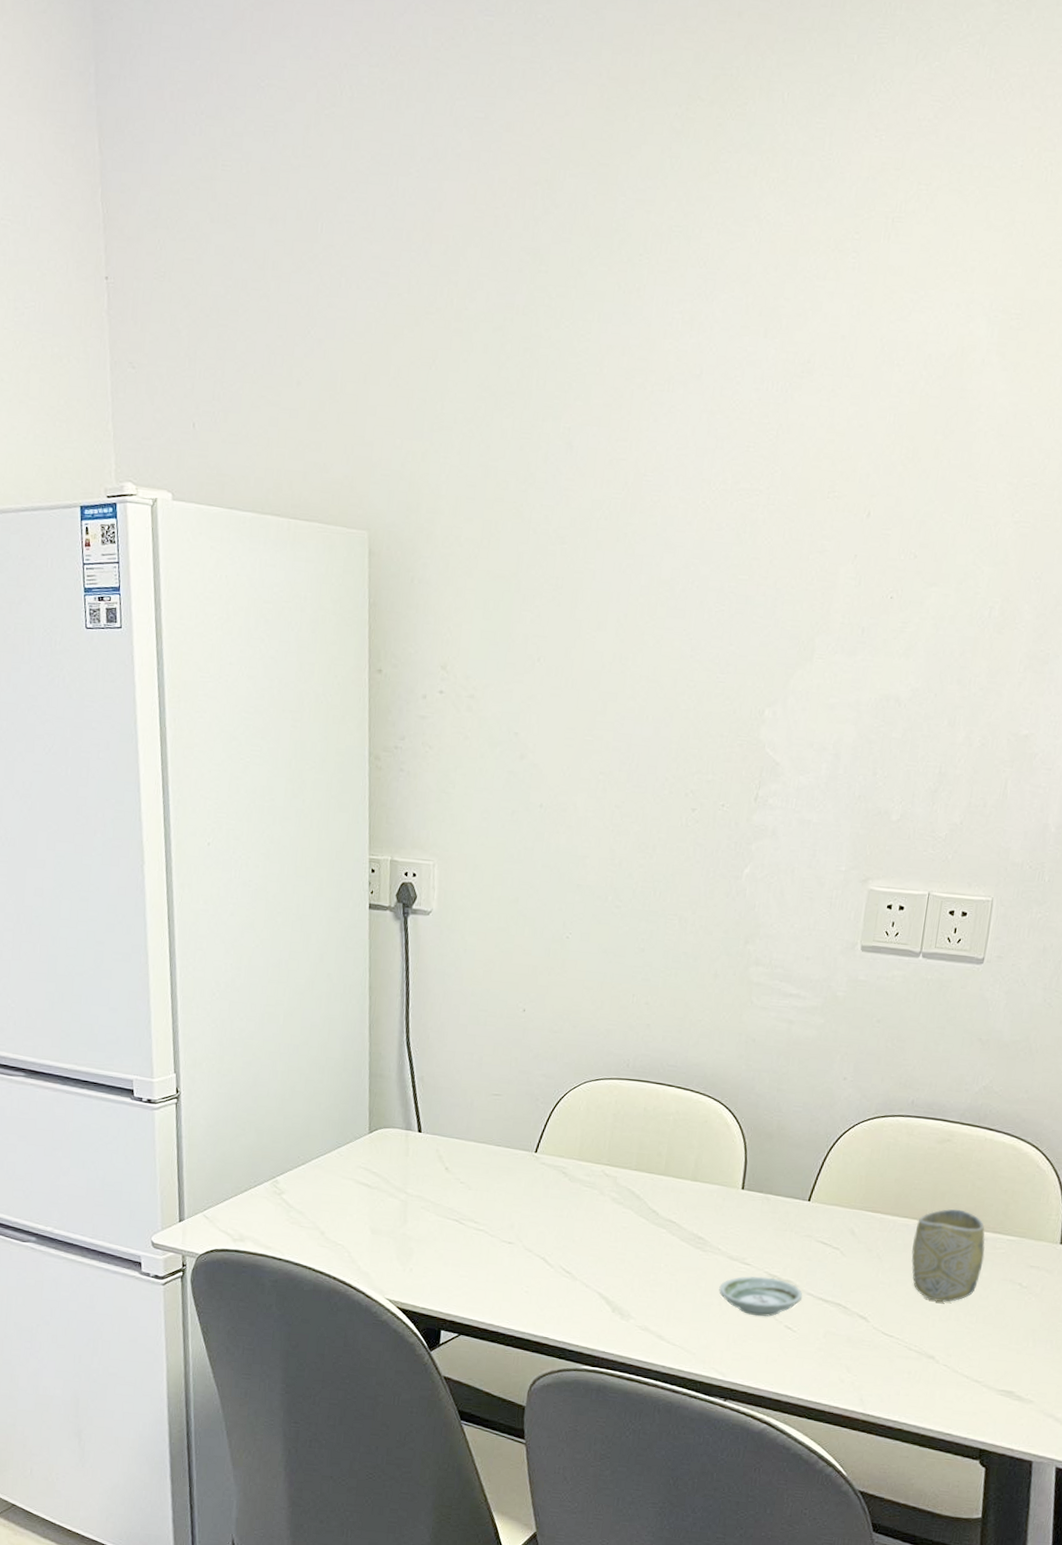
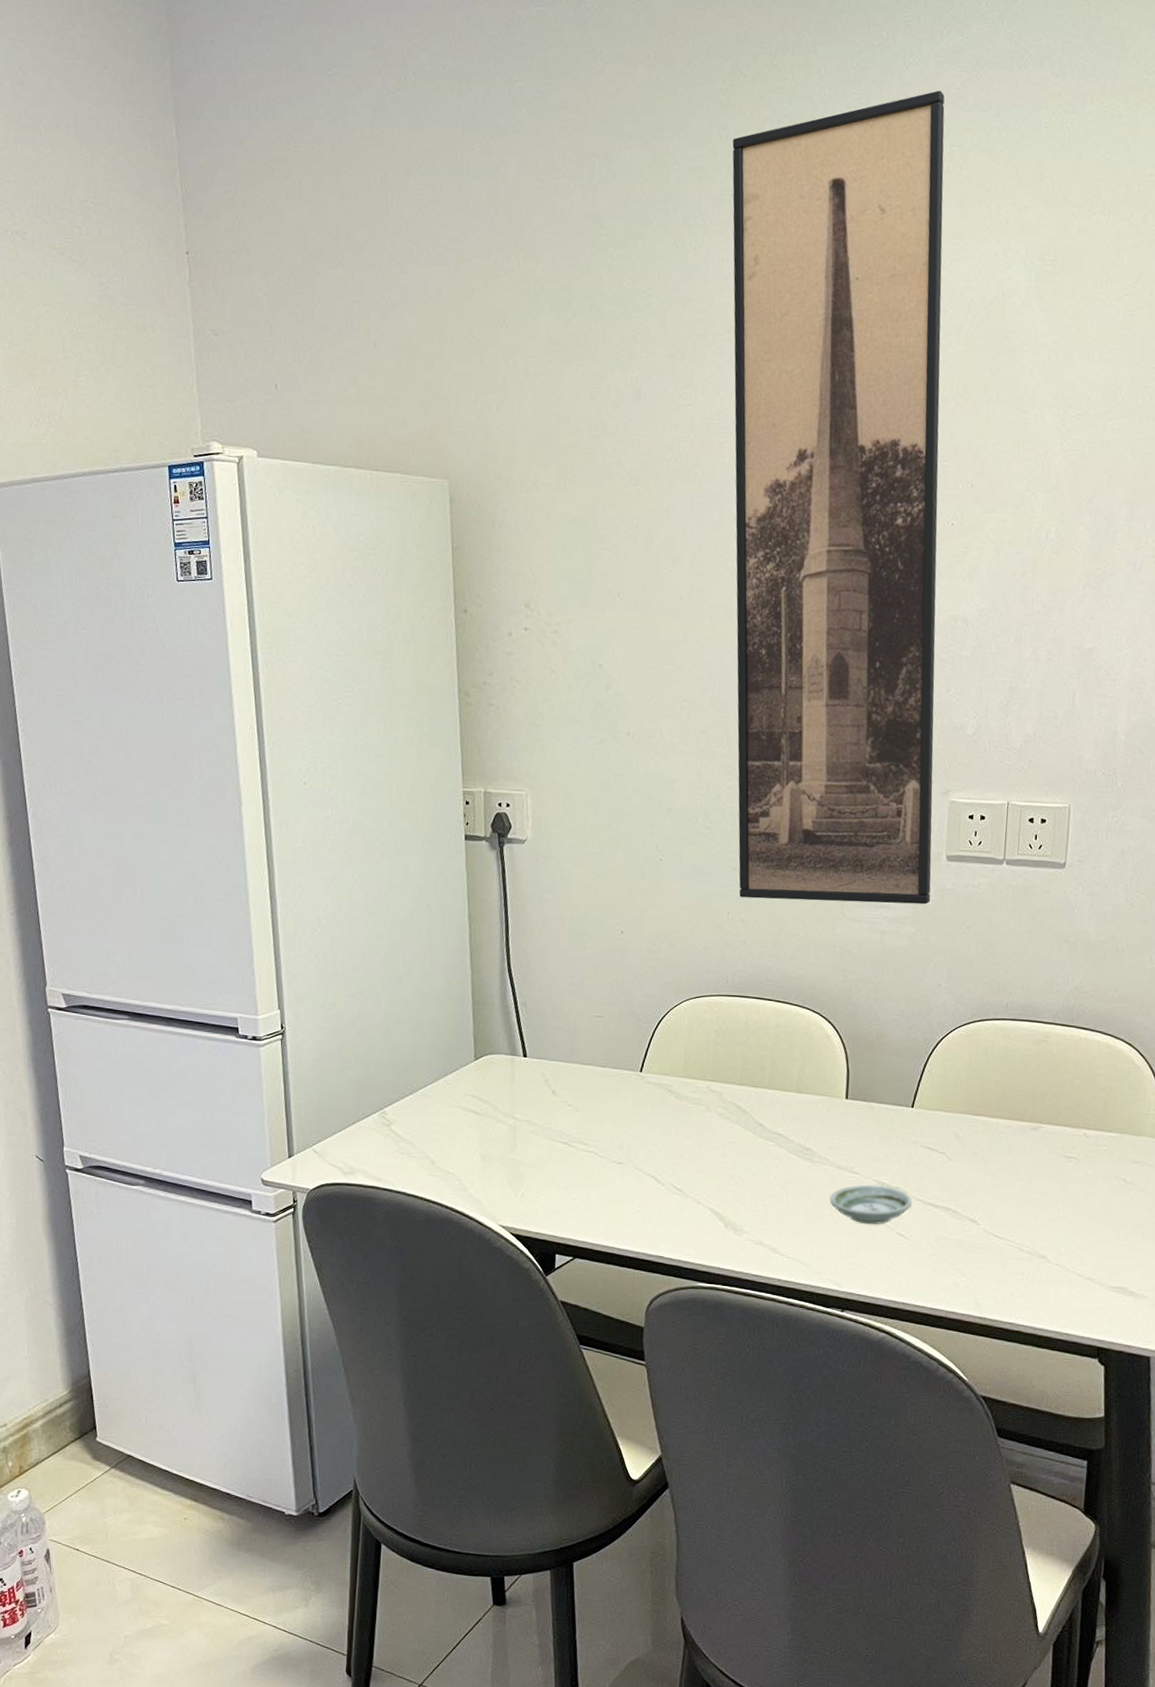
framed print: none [645,121,915,995] -> present [732,90,945,905]
cup: present [911,1209,985,1302] -> none [1015,1108,1088,1202]

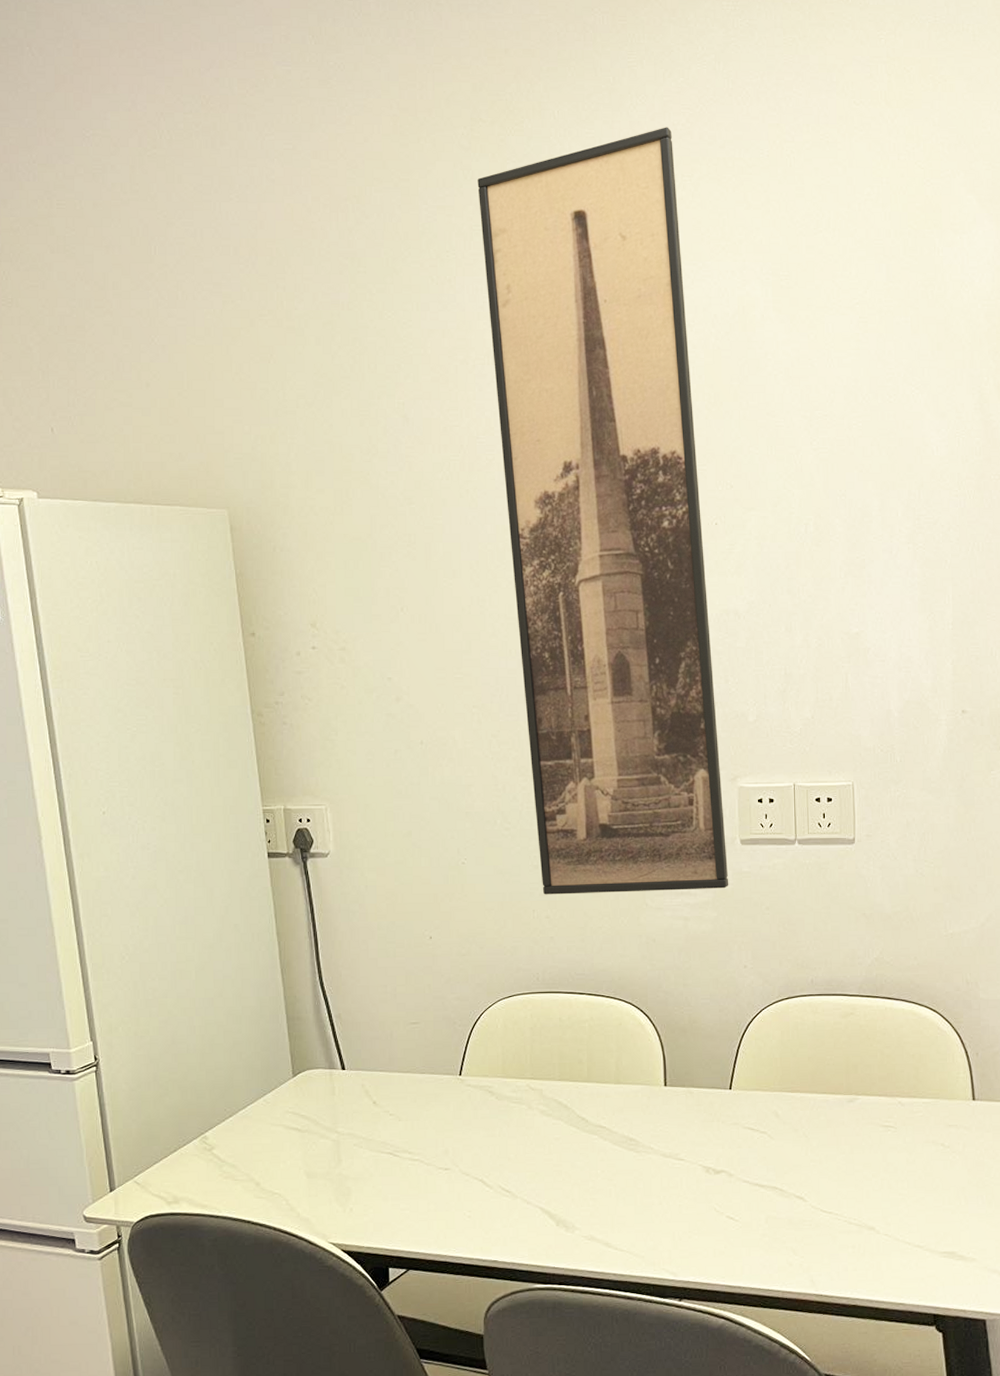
saucer: present [829,1184,913,1225] -> none [657,1170,739,1211]

